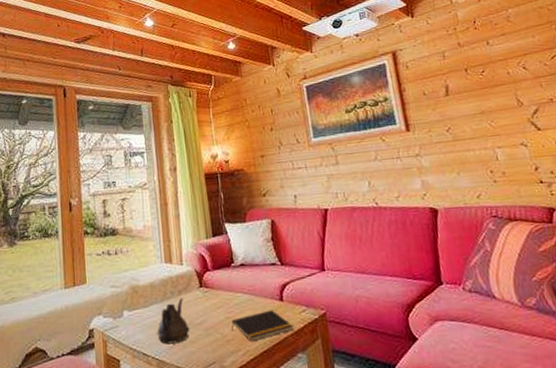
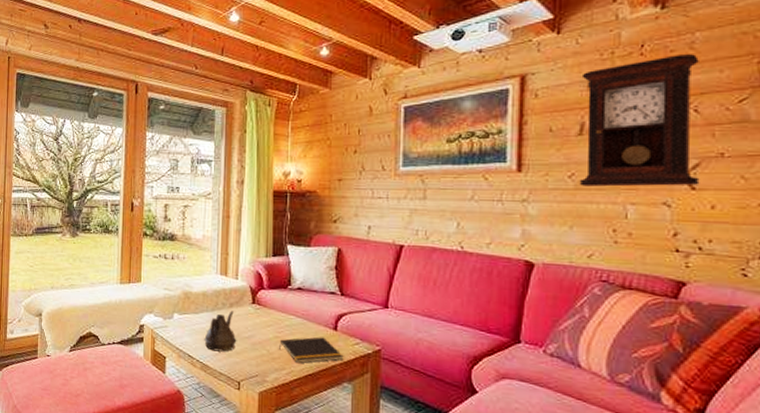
pendulum clock: none [437,25,543,138] -> present [579,54,700,187]

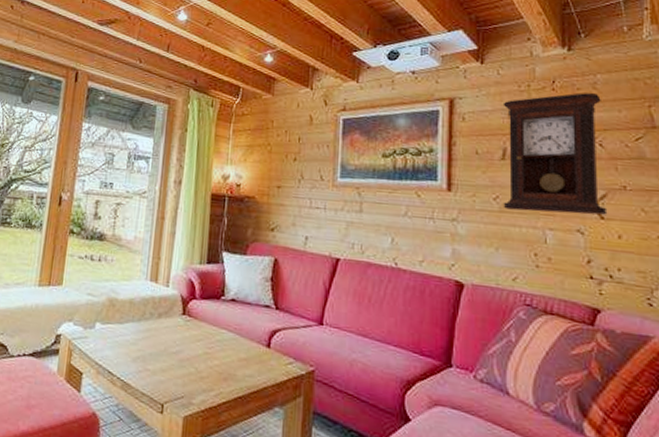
teapot: present [204,310,237,352] -> none [127,321,164,369]
notepad: present [279,336,344,364] -> none [208,354,276,385]

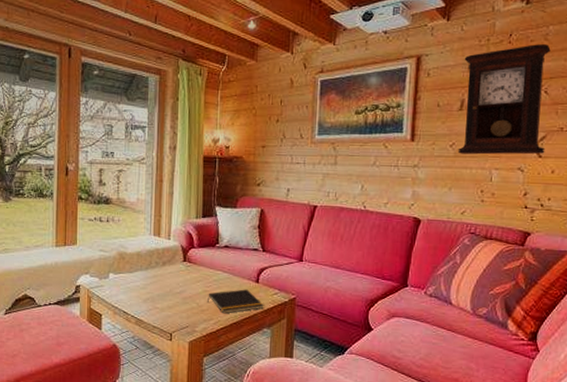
notepad: none [208,354,276,385] -> present [208,289,264,314]

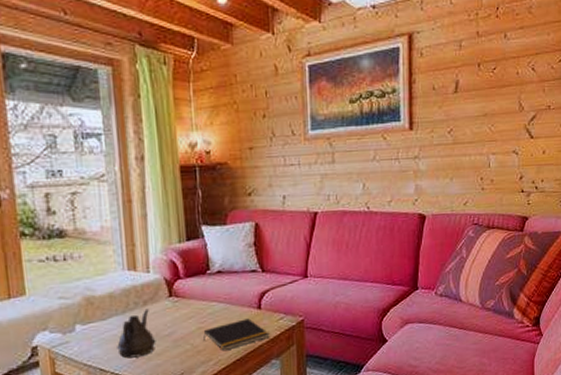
teapot: none [138,268,169,307] -> present [117,308,156,358]
pendulum clock: present [457,44,551,155] -> none [455,18,536,141]

